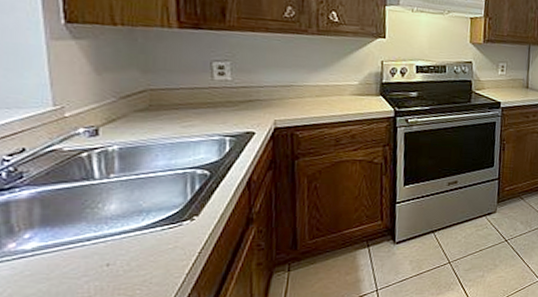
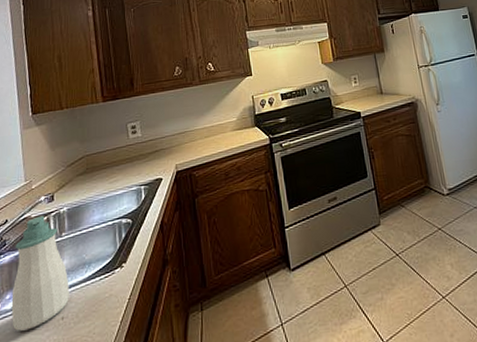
soap bottle: none [32,150,119,273] -> present [11,215,69,331]

